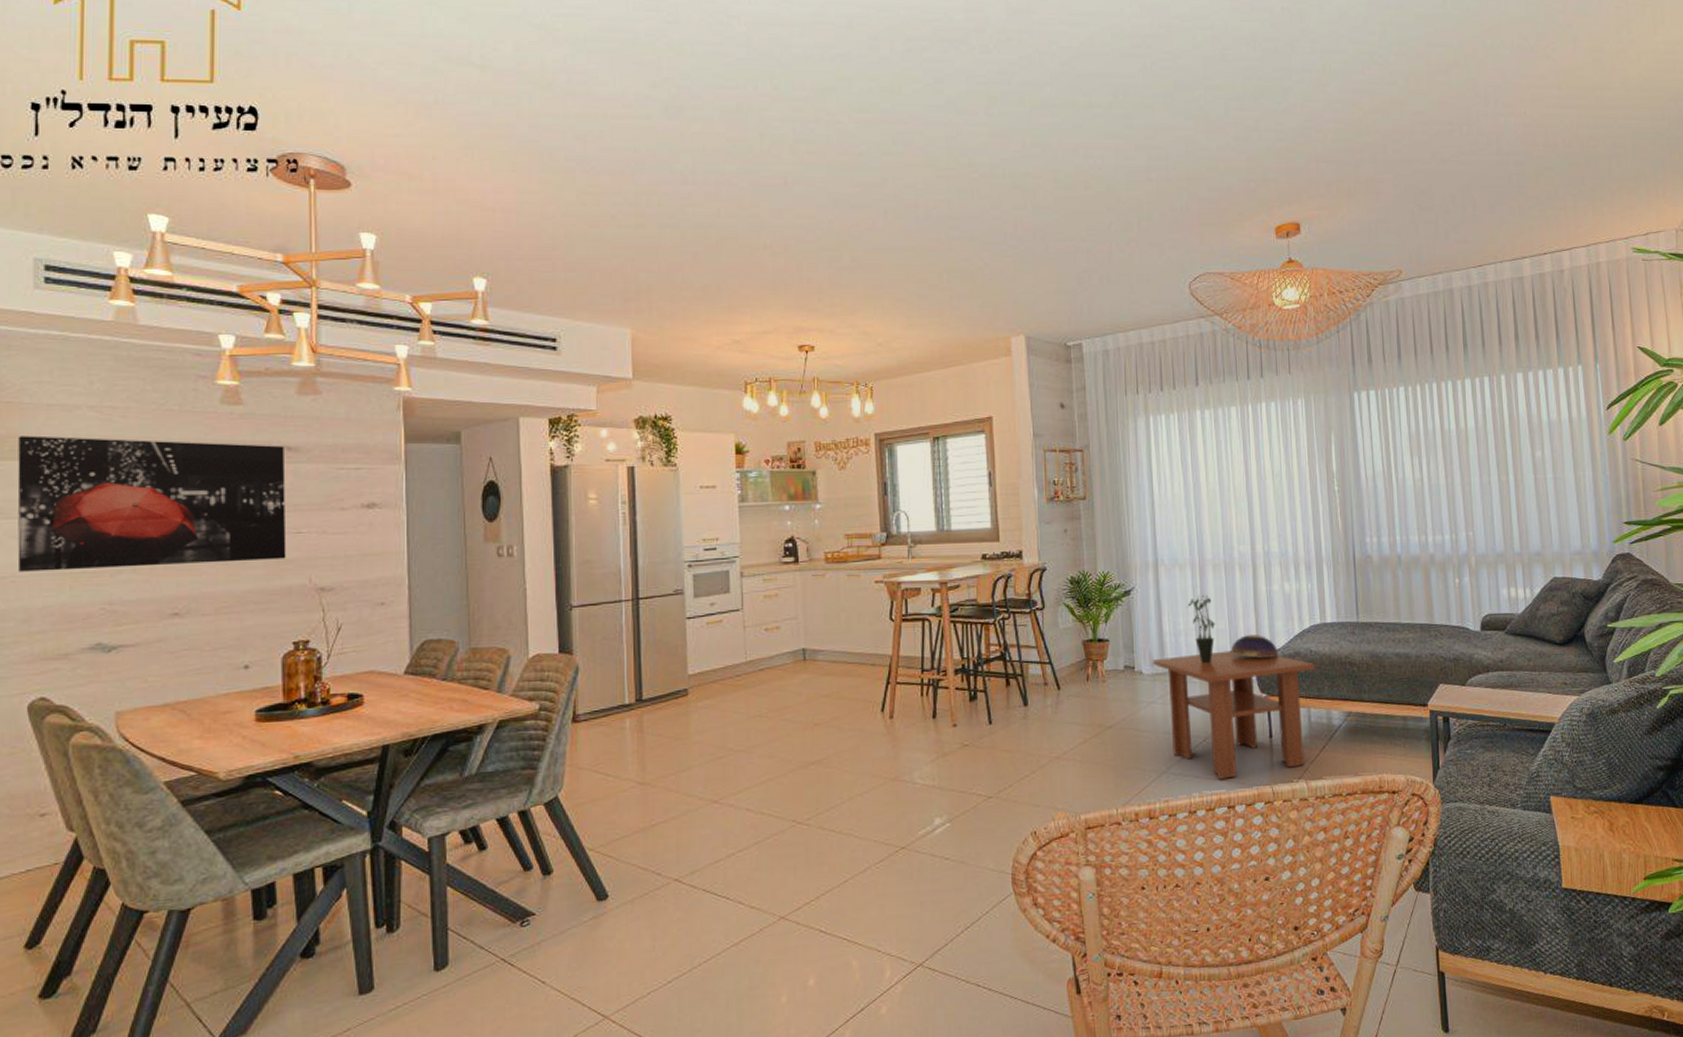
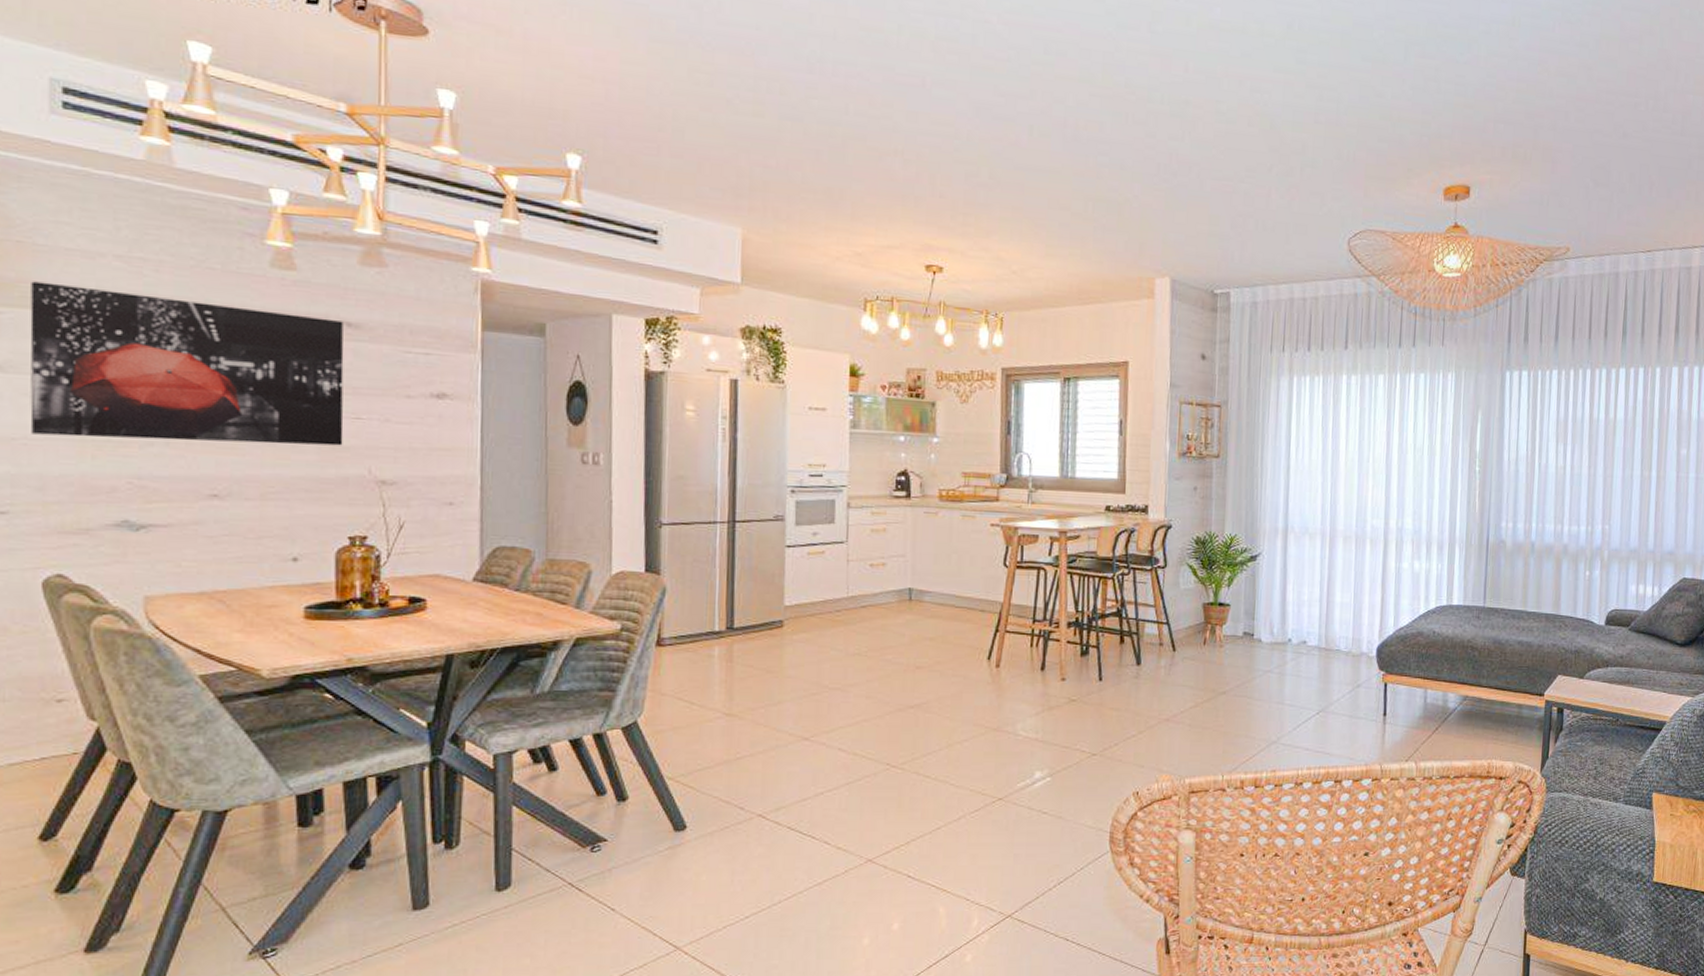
coffee table: present [1153,651,1315,779] -> none [1273,625,1437,753]
potted plant: present [1187,594,1215,663] -> none [1313,566,1340,636]
decorative bowl: present [1230,634,1278,658] -> none [1353,610,1401,636]

